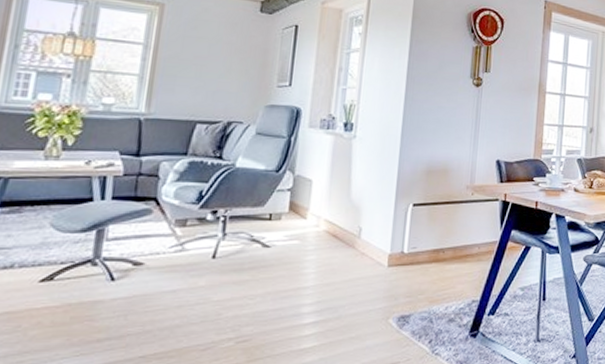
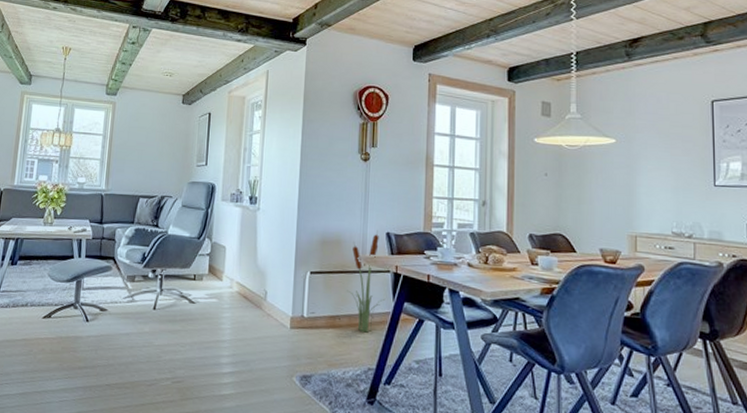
decorative plant: none [453,158,492,264] -> present [347,230,384,333]

